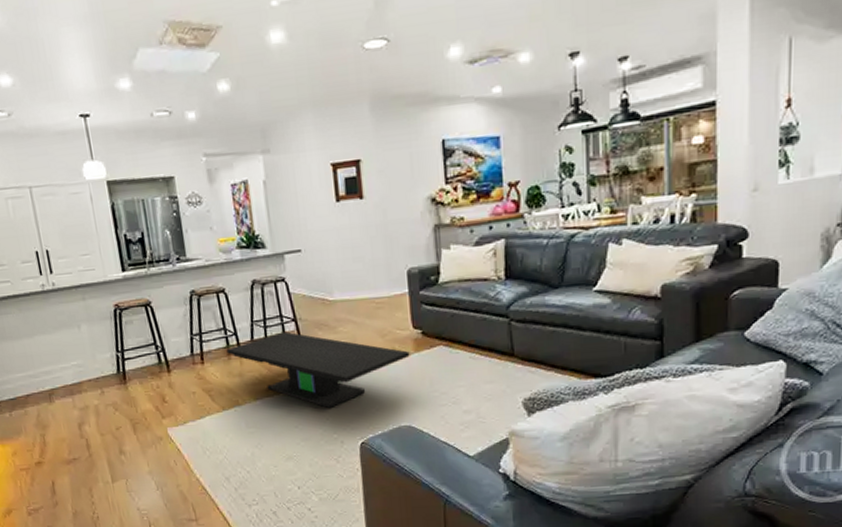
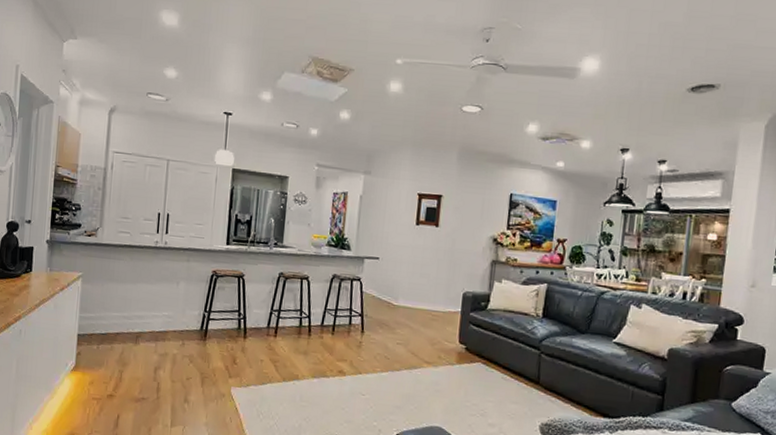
coffee table: present [226,331,410,409] -> none [298,323,452,399]

